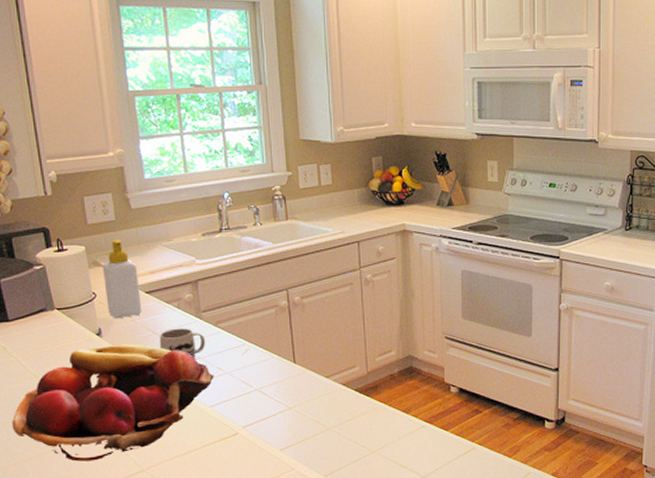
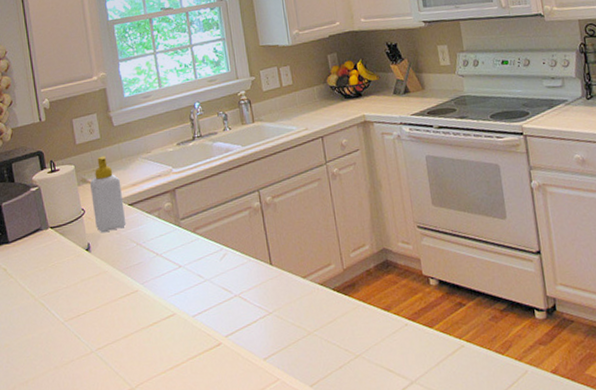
fruit basket: present [12,344,214,462] -> none [11,256,195,382]
mug: present [159,328,206,359] -> none [142,237,186,268]

